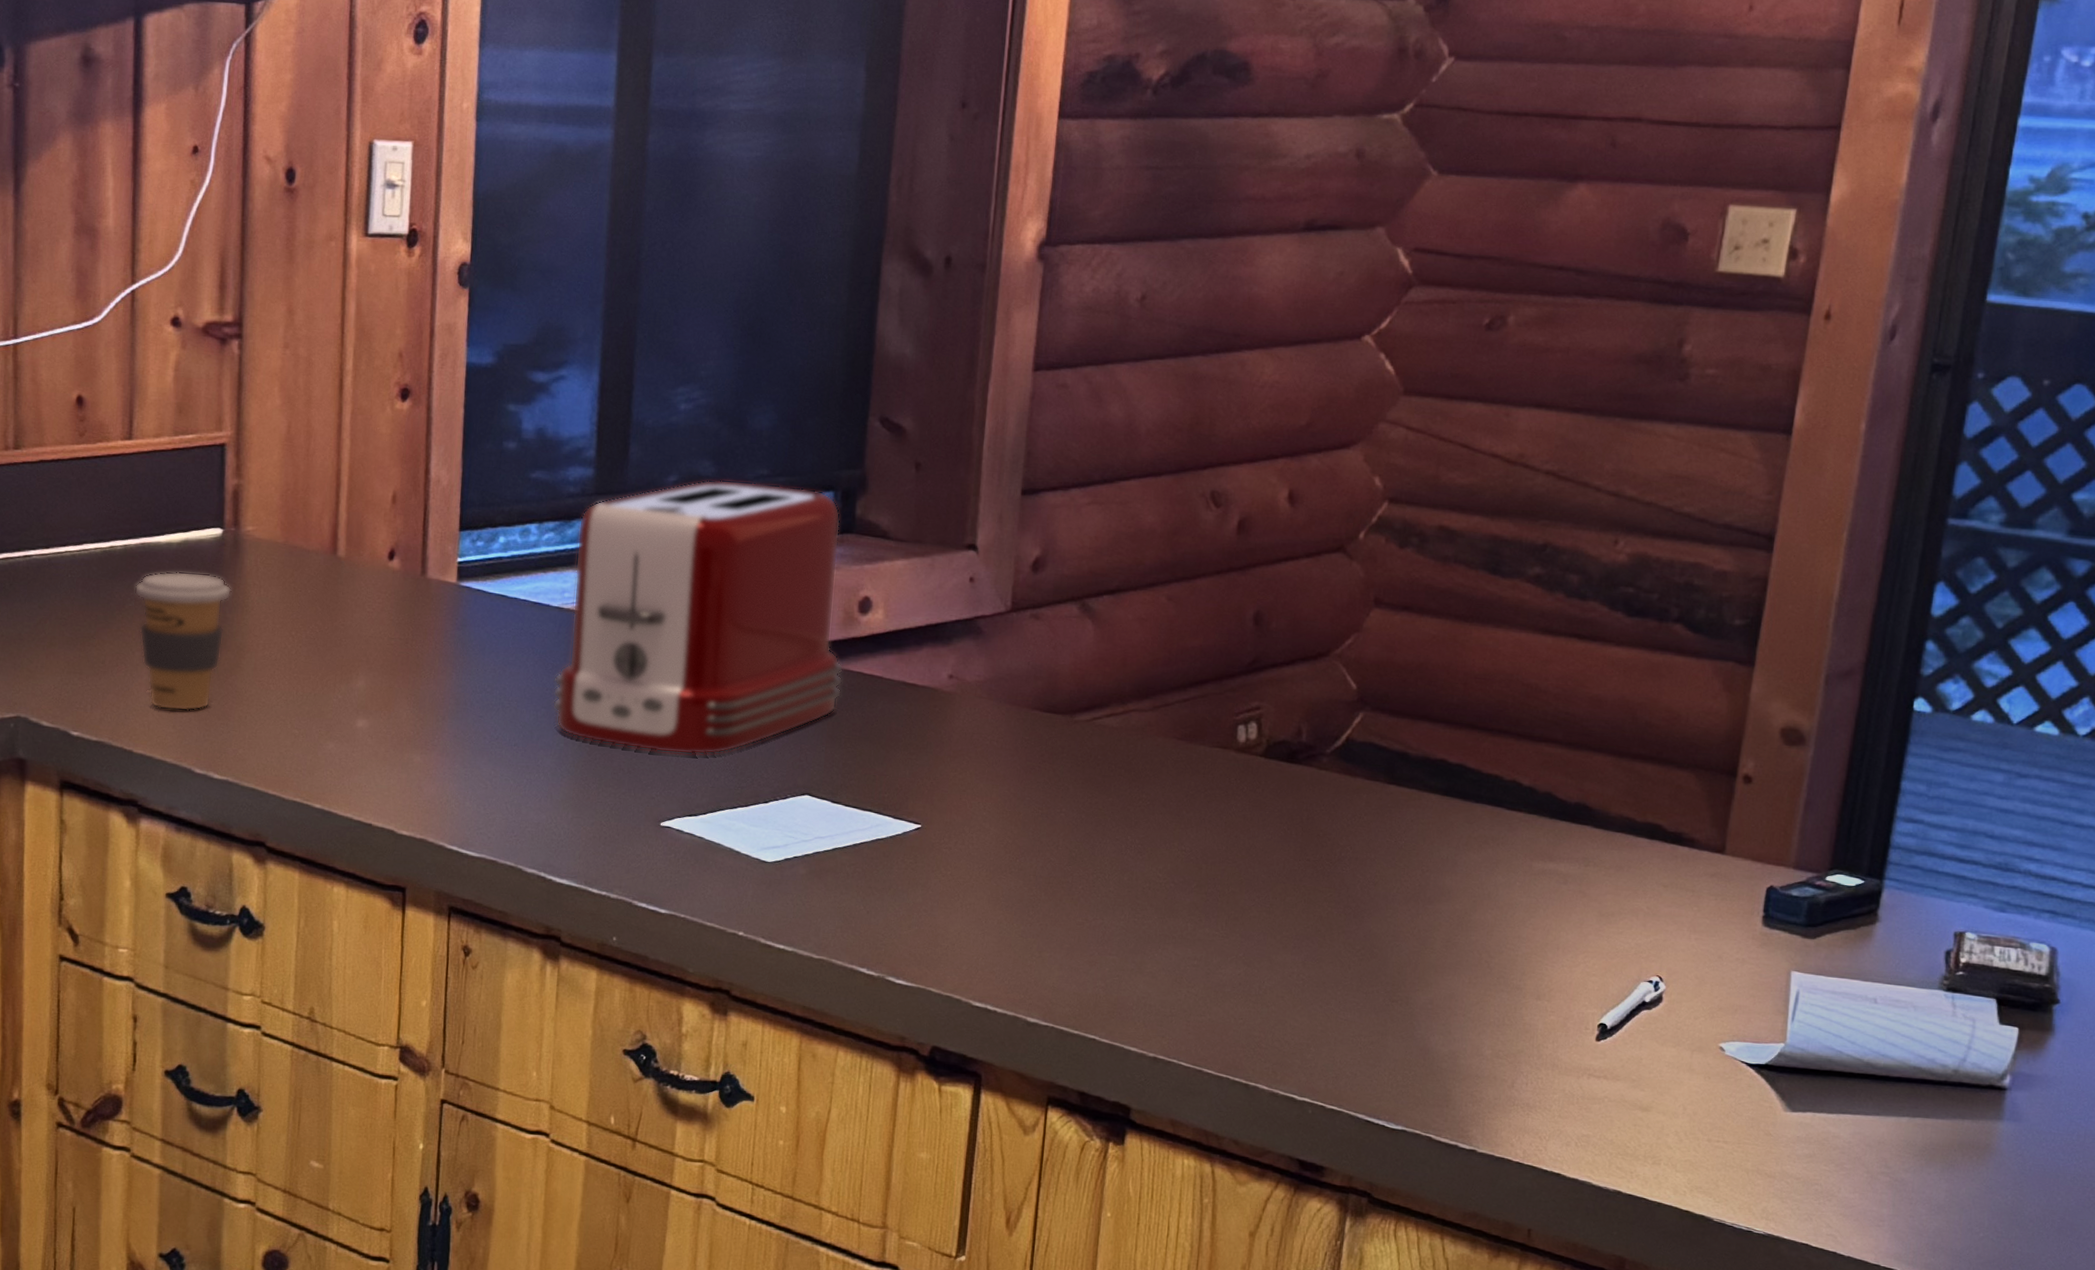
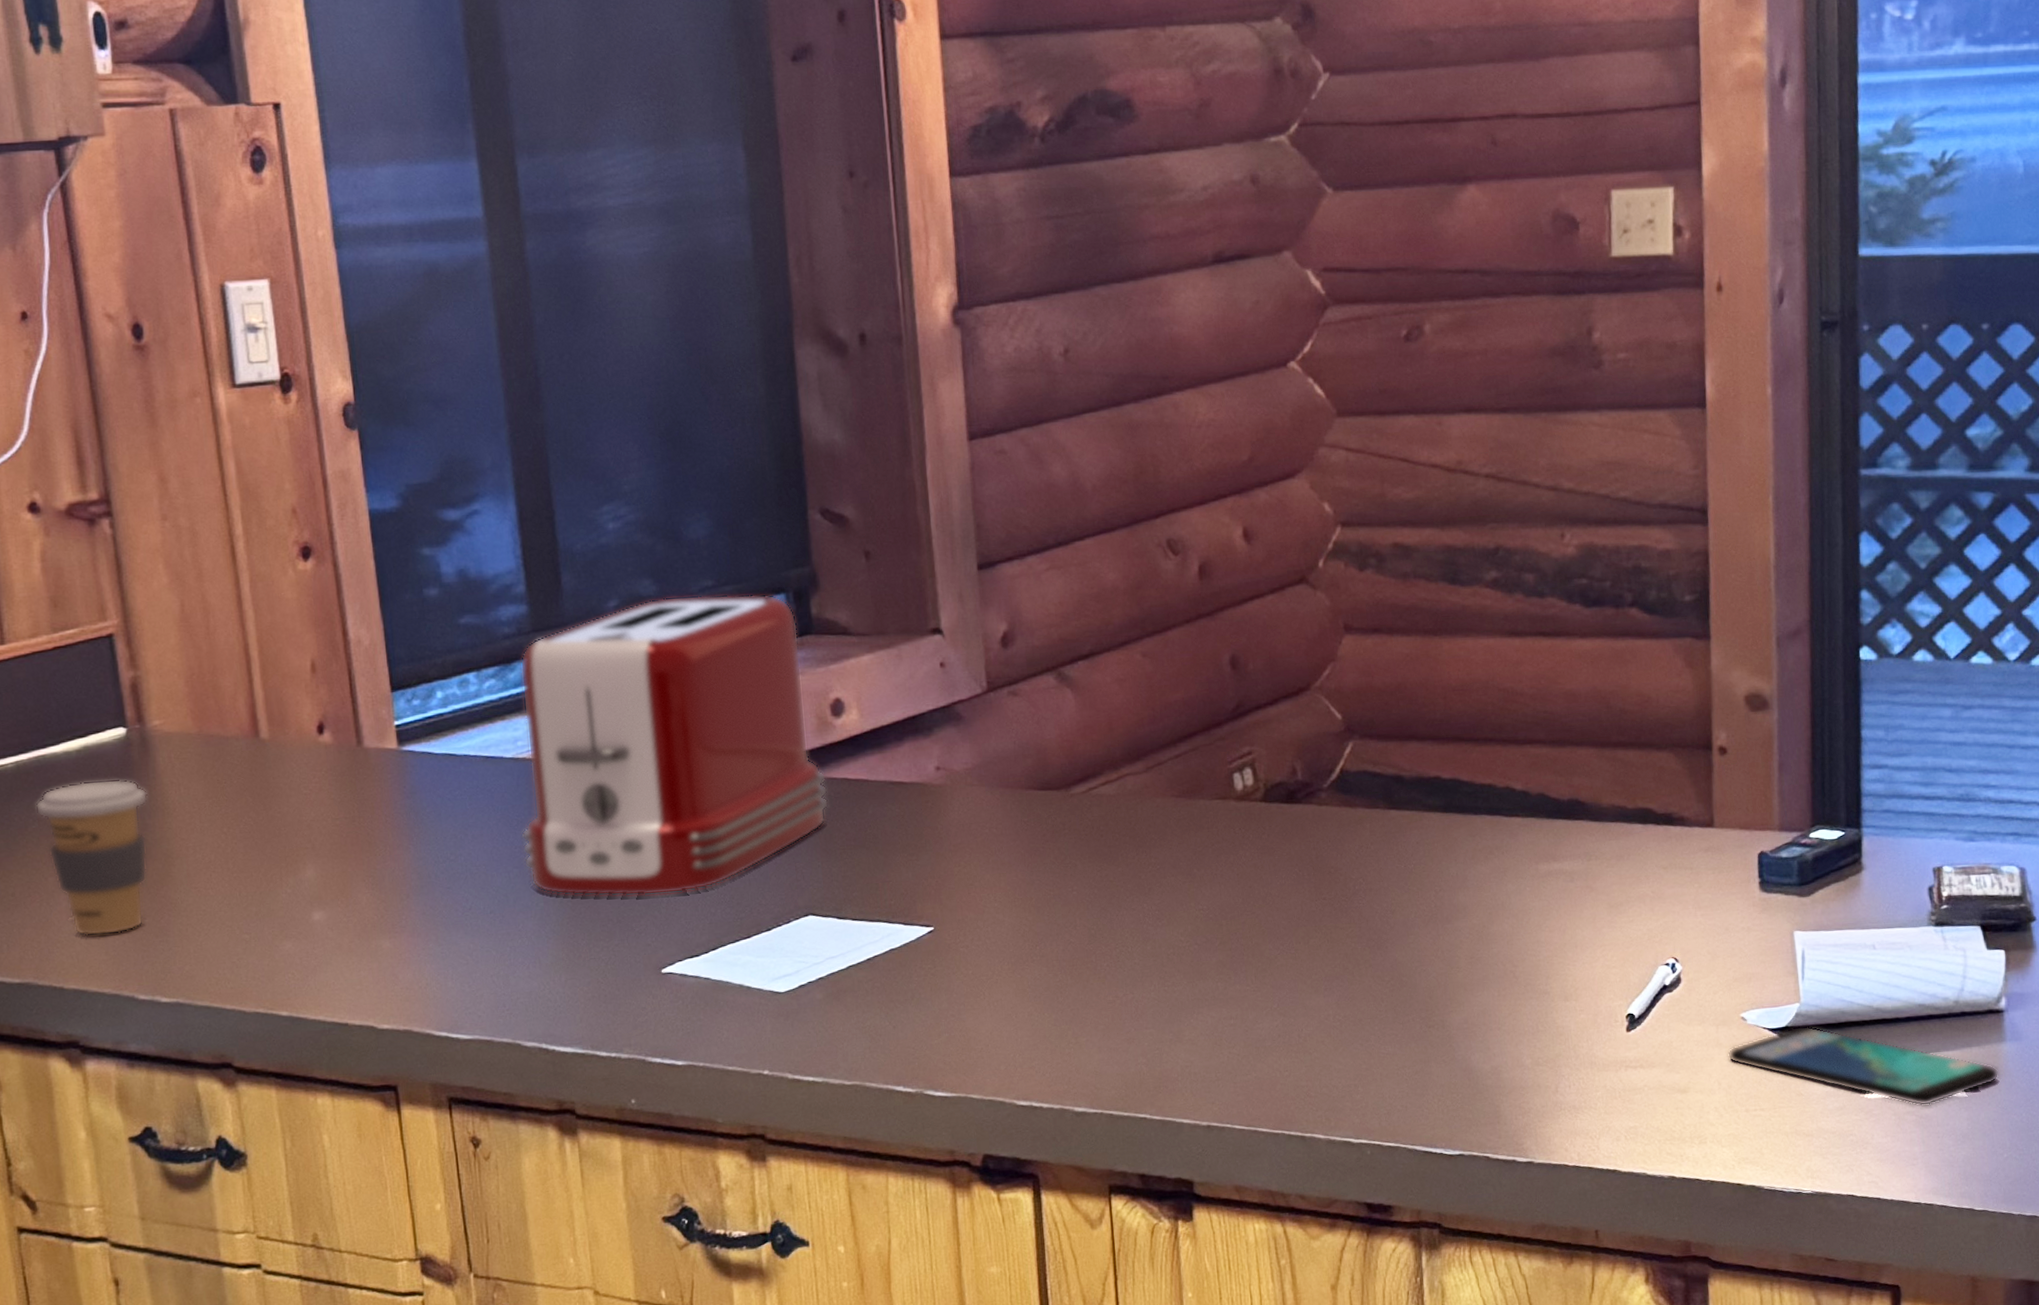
smartphone: none [1697,1066,1990,1170] -> present [1727,1026,1999,1107]

